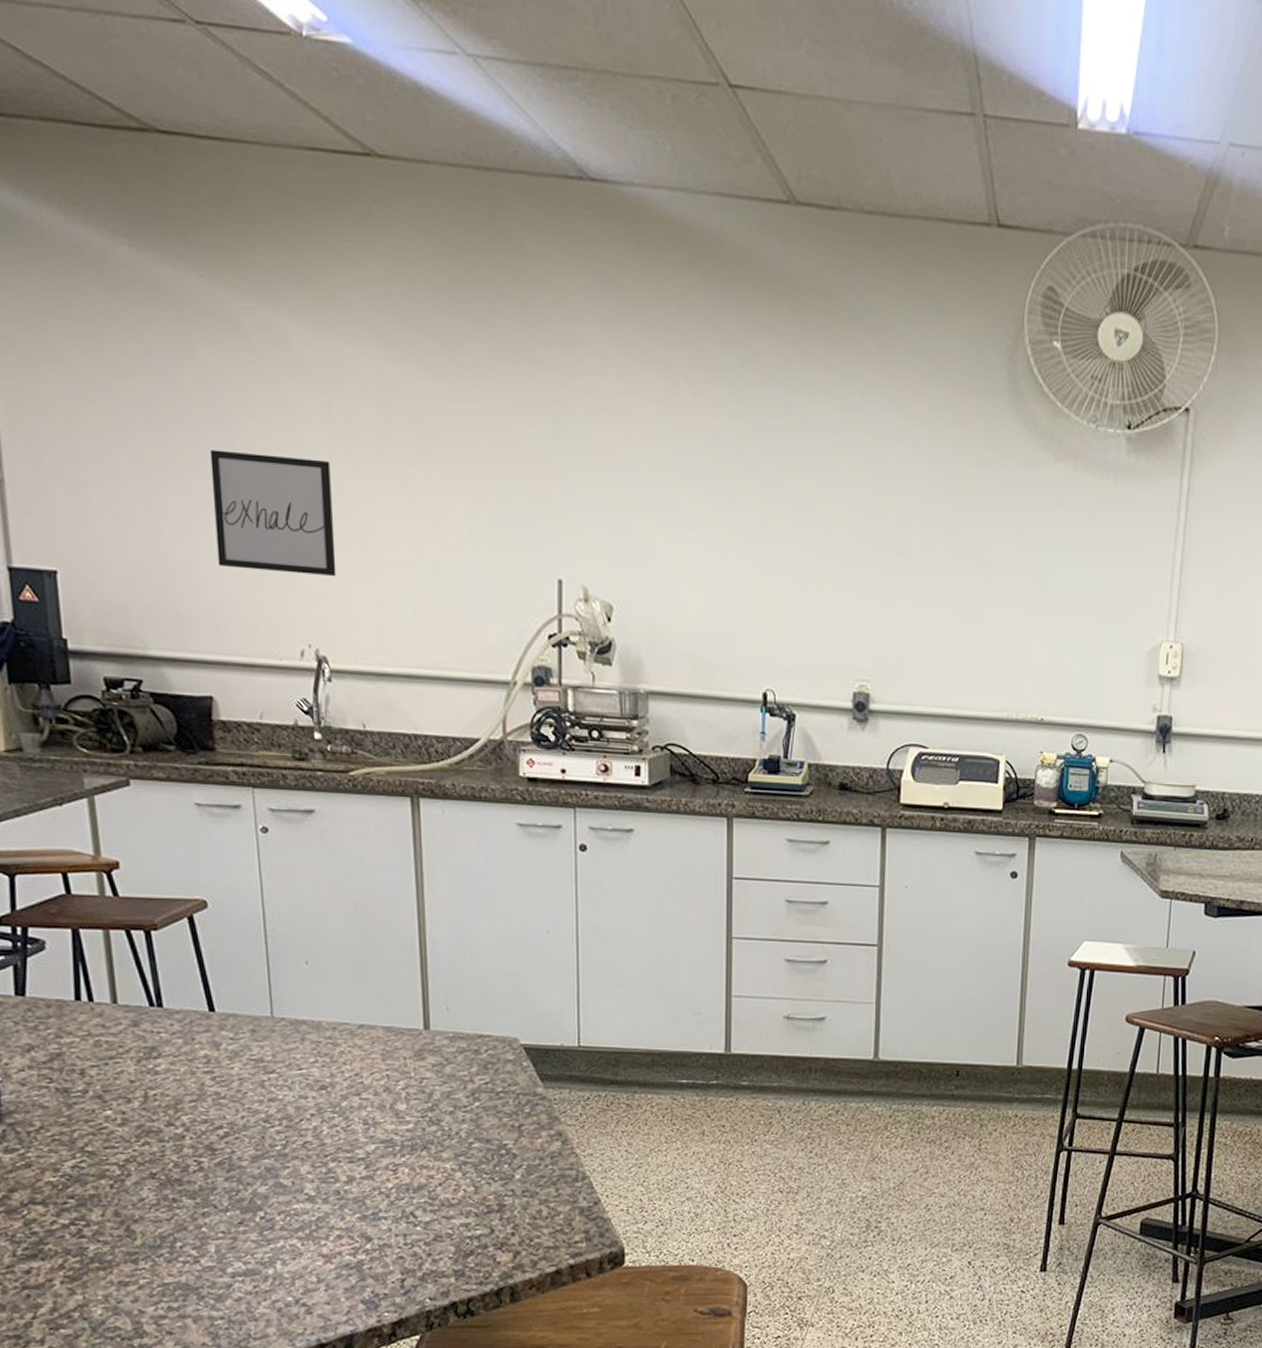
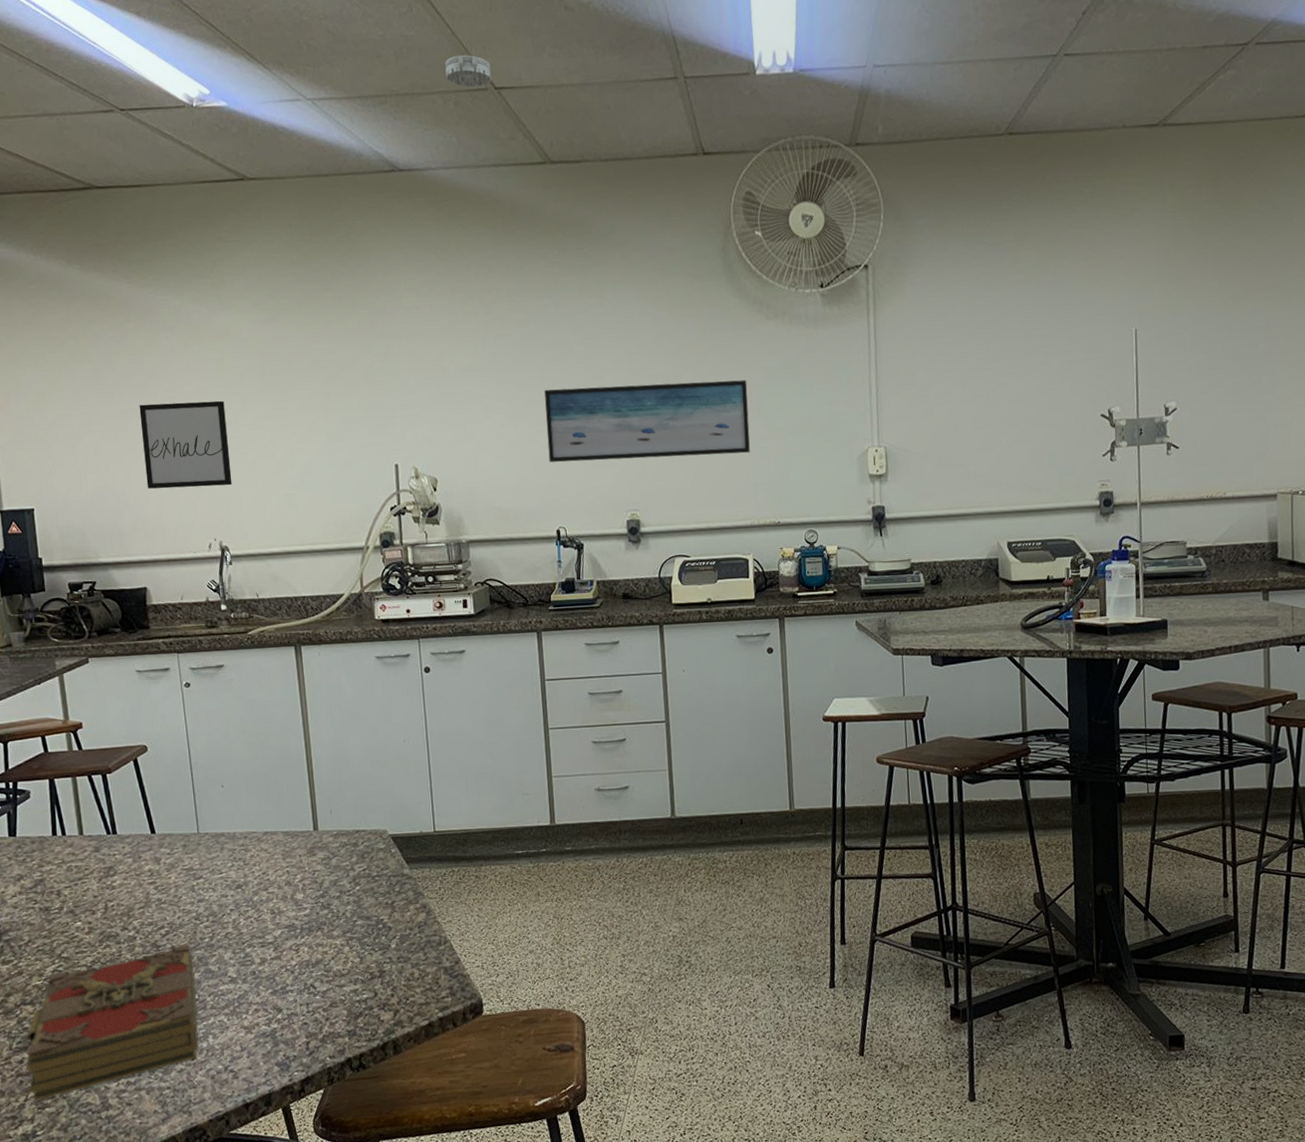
book: none [35,1150,263,1320] -> present [27,944,199,1101]
smoke detector: none [663,28,726,79] -> present [445,54,492,88]
wall art: none [761,509,1022,628] -> present [544,380,750,462]

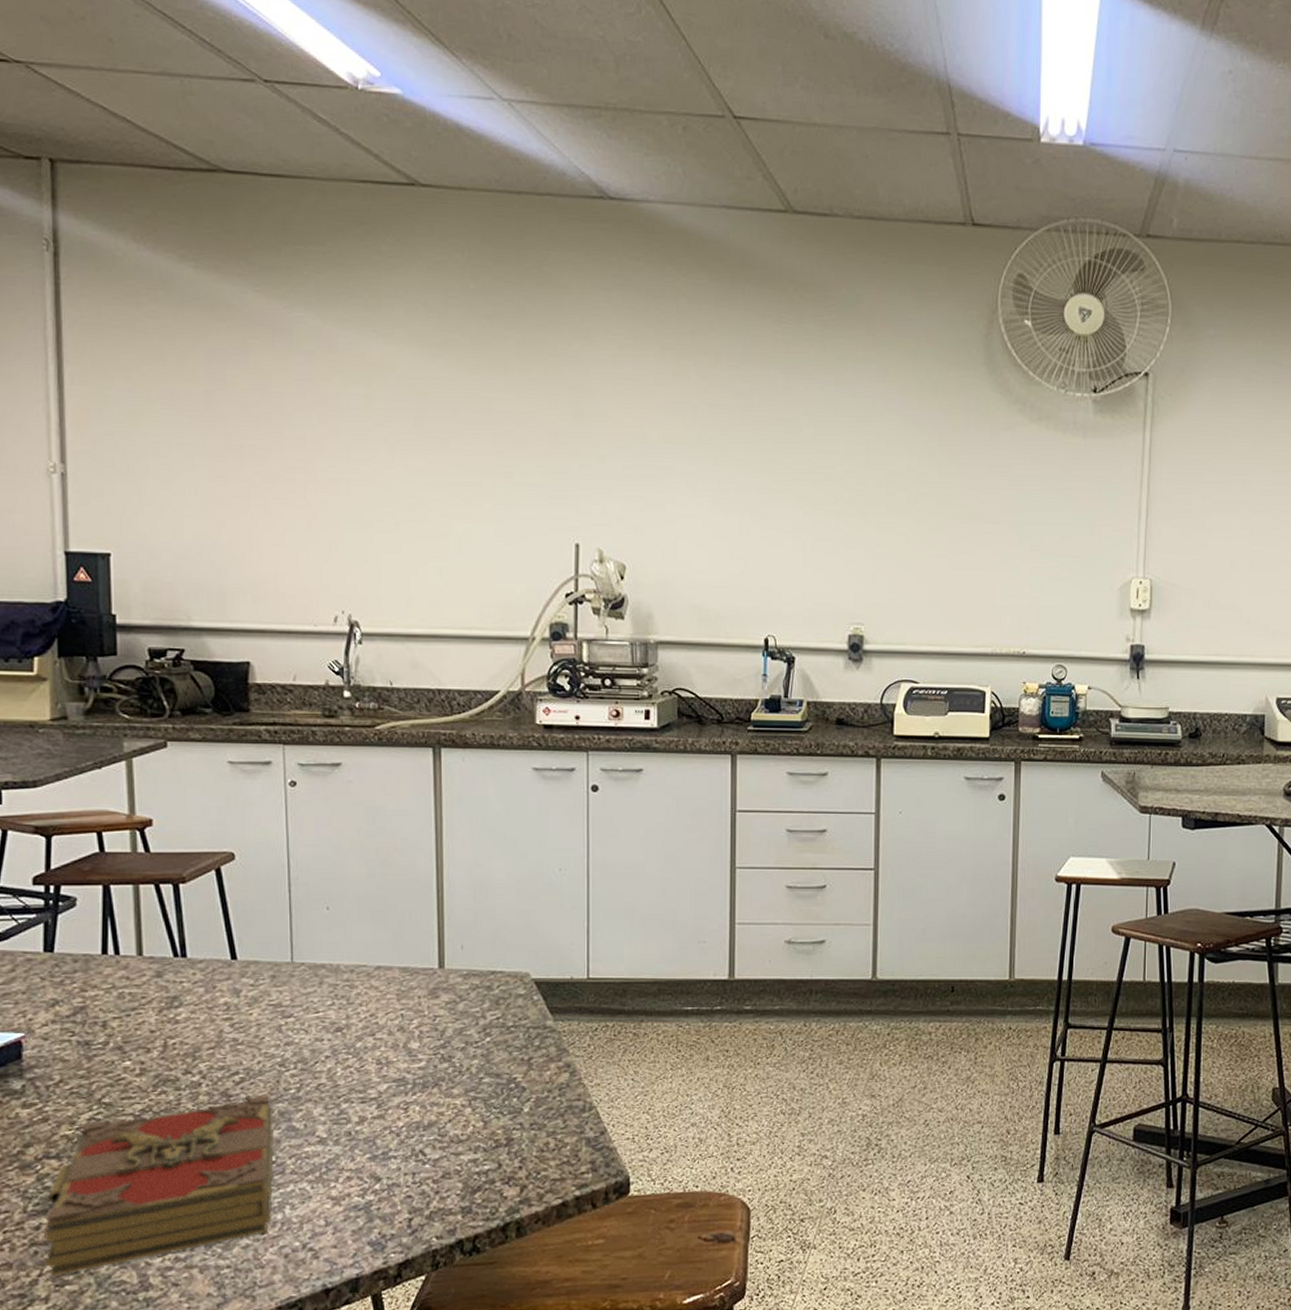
wall art: present [139,400,232,489] -> none [258,440,370,549]
smoke detector: present [445,54,492,88] -> none [676,72,731,113]
wall art: present [544,380,750,462] -> none [762,474,1001,571]

